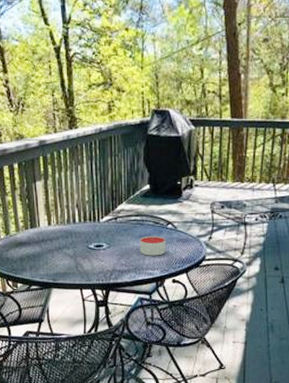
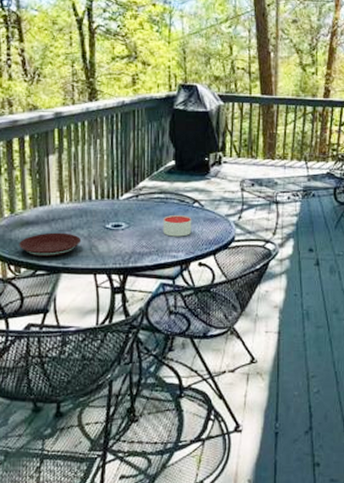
plate: none [15,252,68,273] -> present [19,232,82,257]

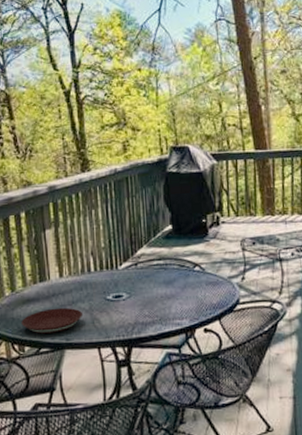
candle: present [163,214,192,237] -> none [164,280,195,304]

